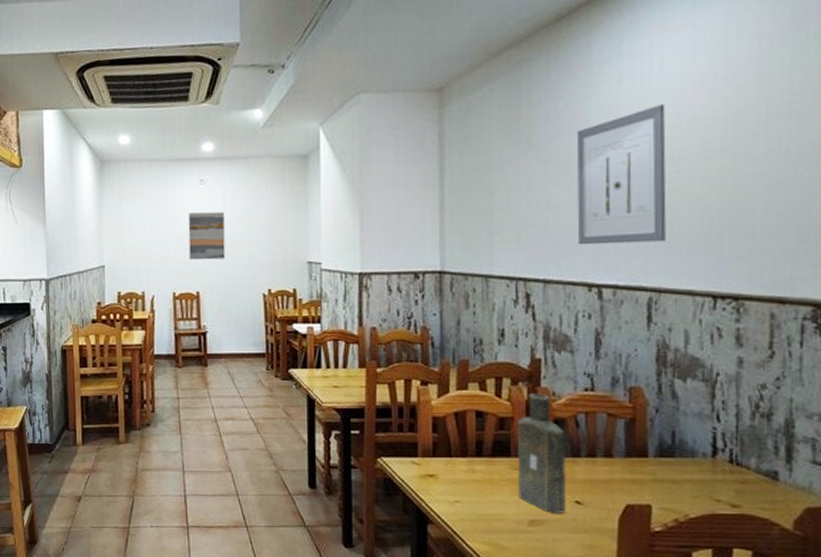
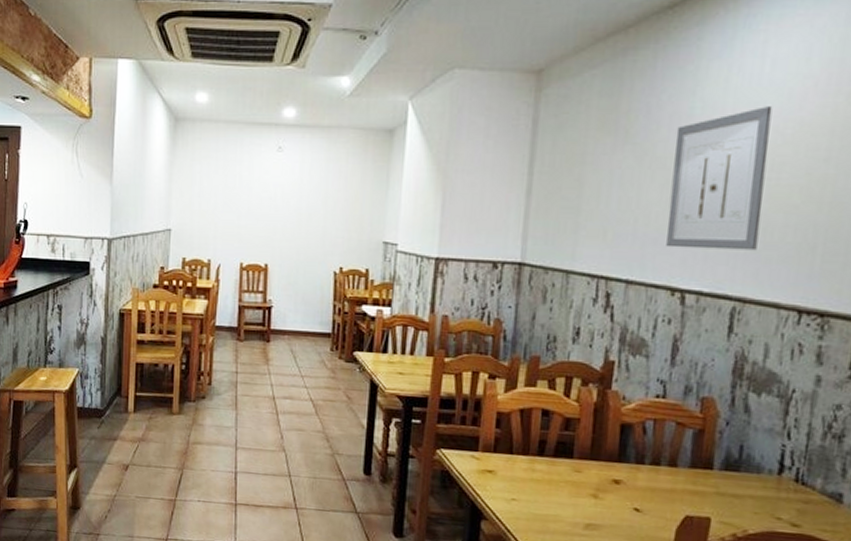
wall art: present [188,211,226,261] -> none [260,181,300,232]
bottle: present [517,393,566,514] -> none [577,396,632,520]

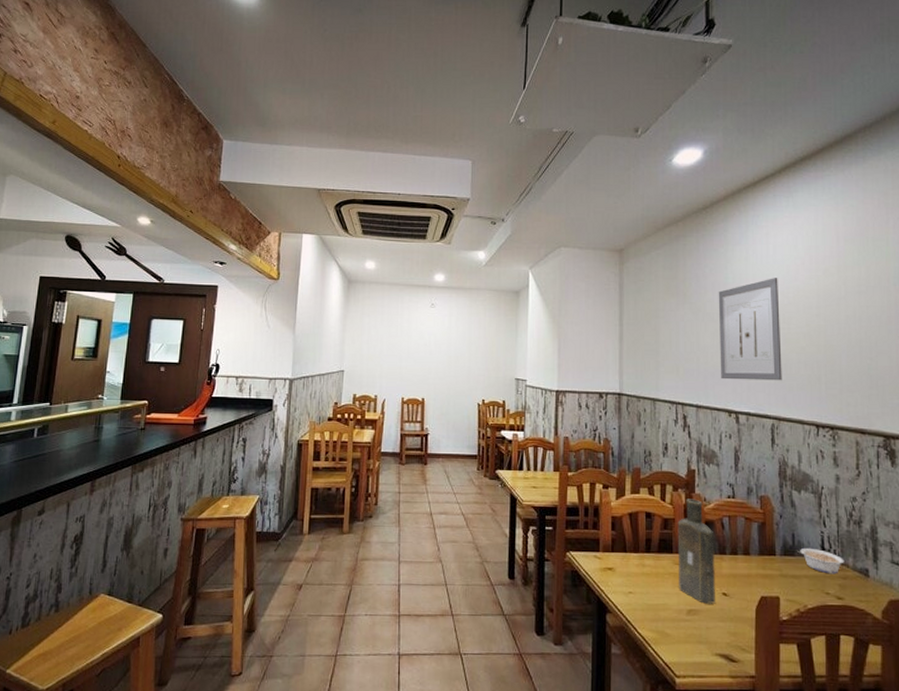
bottle: none [577,396,632,520] -> present [677,498,715,604]
legume: none [744,462,810,497] -> present [797,547,845,575]

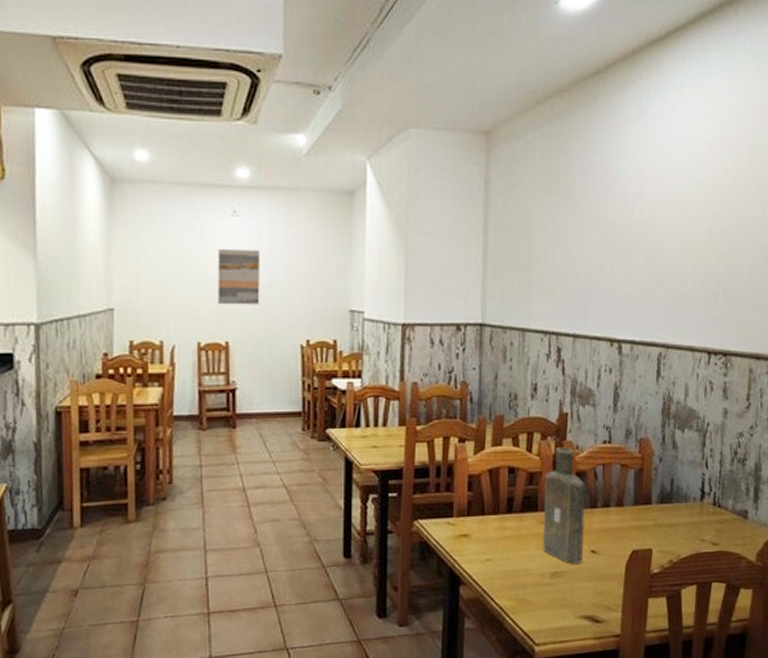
wall art: none [418,331,449,372] -> present [217,249,260,305]
wall art: present [718,278,782,381] -> none [604,168,680,301]
legume: present [797,547,845,575] -> none [675,492,724,520]

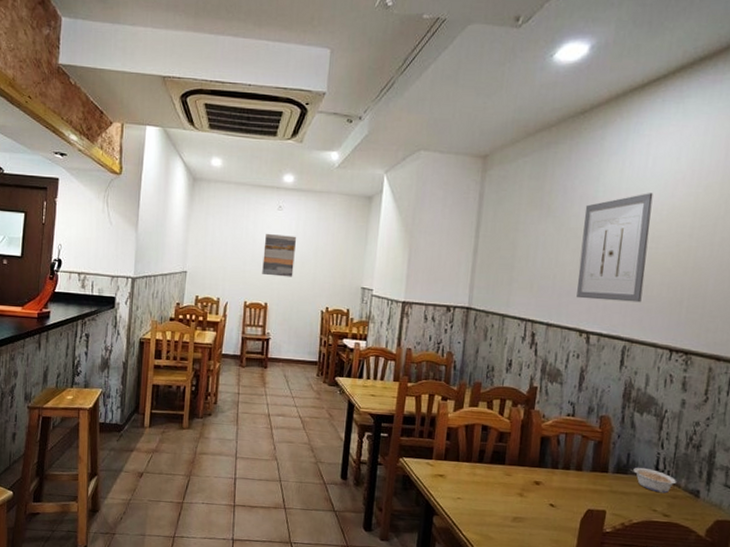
bottle: present [543,447,586,564] -> none [507,414,549,513]
wall art: none [604,168,680,301] -> present [576,193,653,303]
legume: none [675,492,724,520] -> present [631,467,677,494]

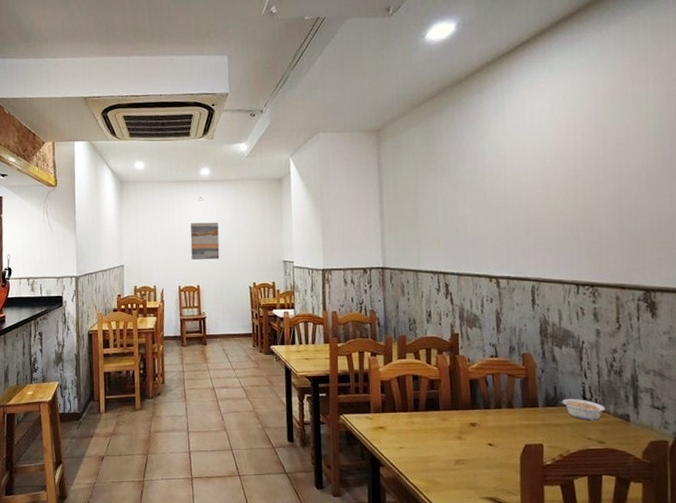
wall art: present [576,193,653,303] -> none [475,144,541,247]

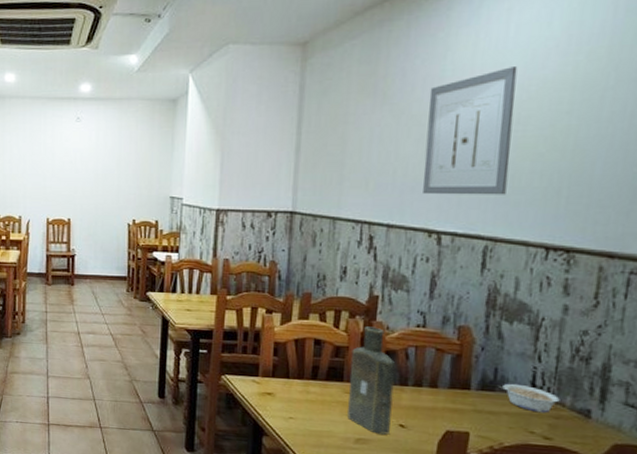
wall art: present [190,222,220,260] -> none [63,147,97,191]
bottle: none [443,360,481,454] -> present [347,326,396,435]
wall art: none [475,144,541,247] -> present [423,67,518,195]

